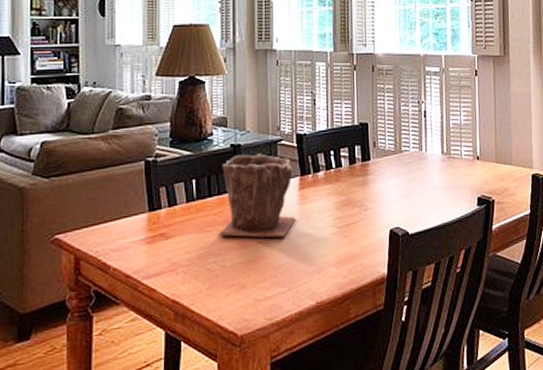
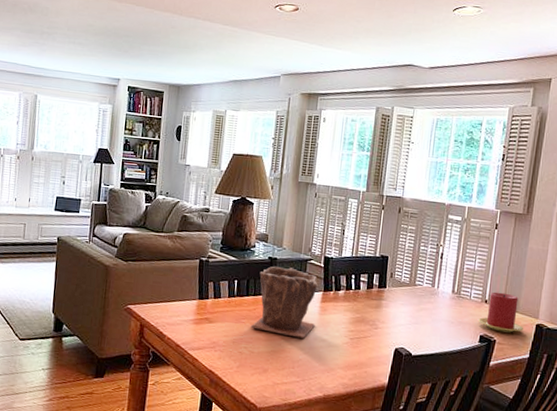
candle: none [472,145,520,190] -> present [478,292,523,333]

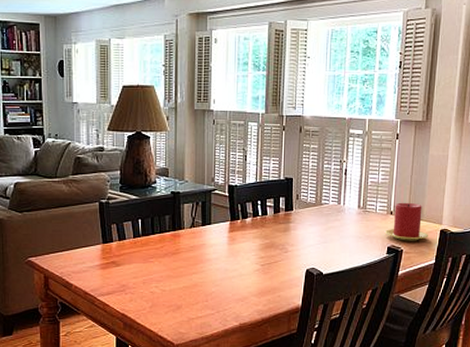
plant pot: present [250,266,318,339] -> none [159,200,225,271]

